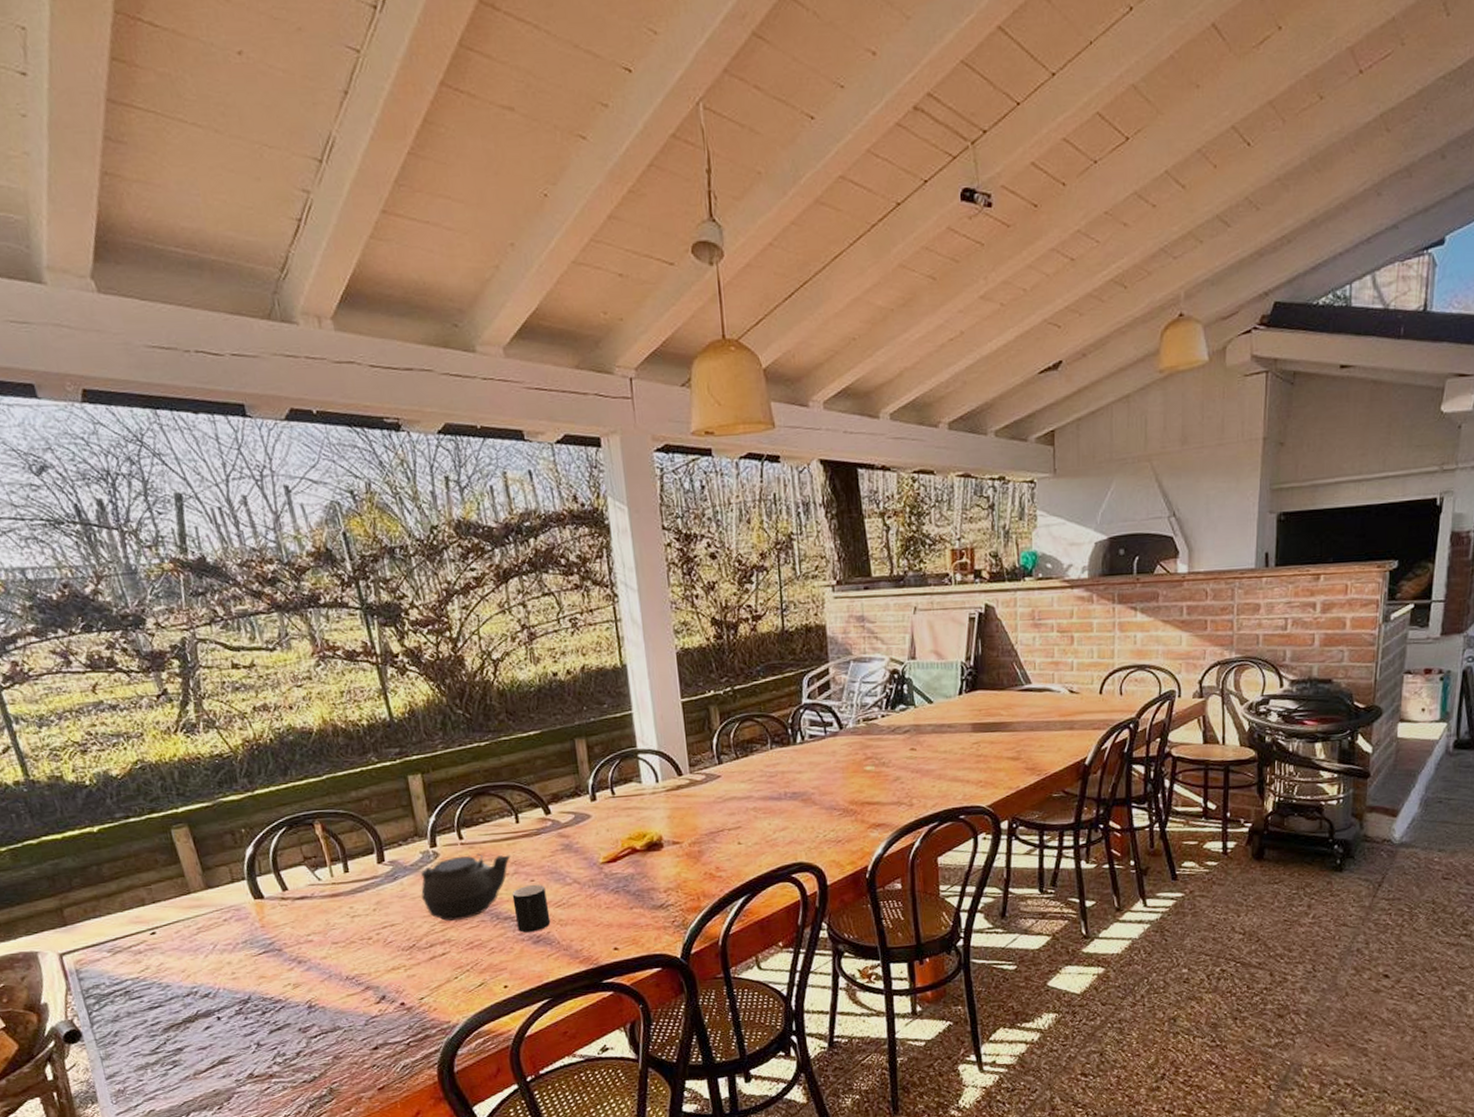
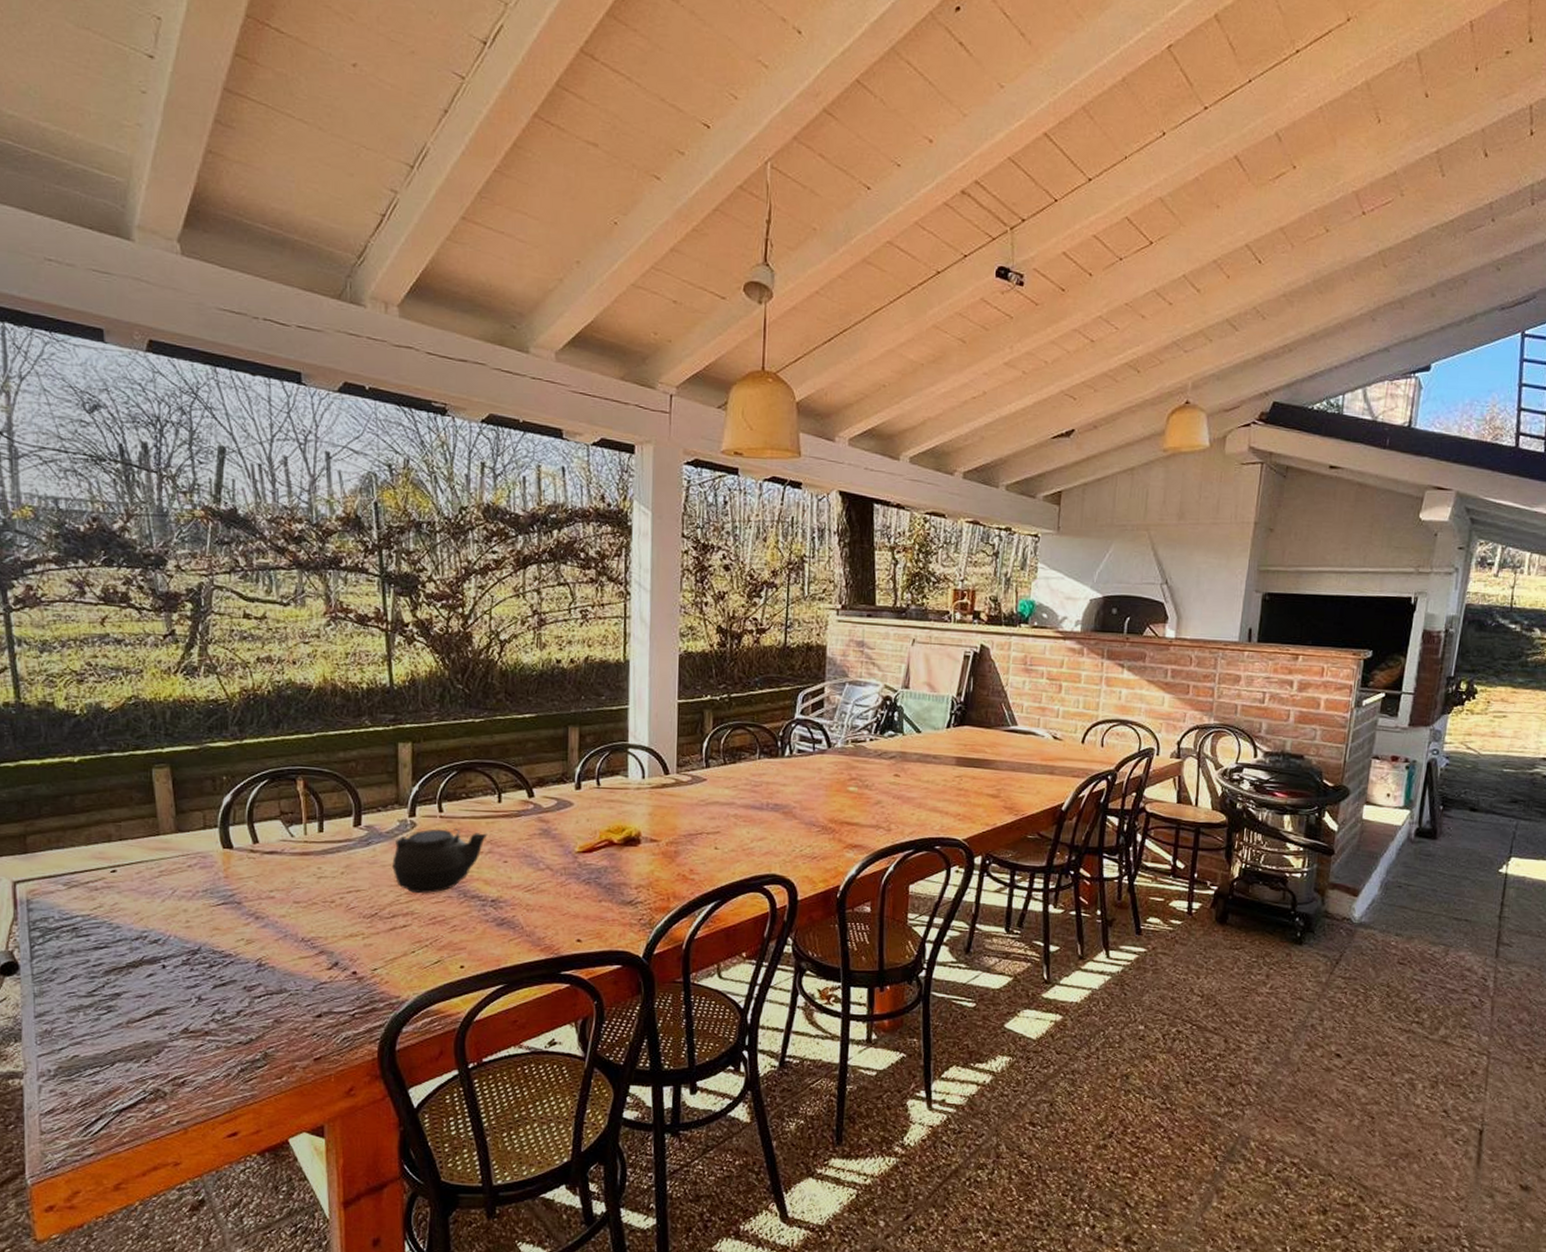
cup: present [512,884,551,933] -> none [483,865,518,914]

